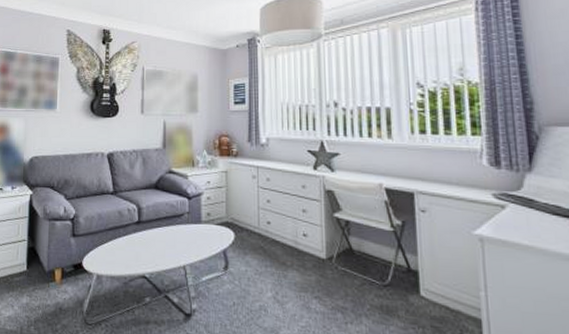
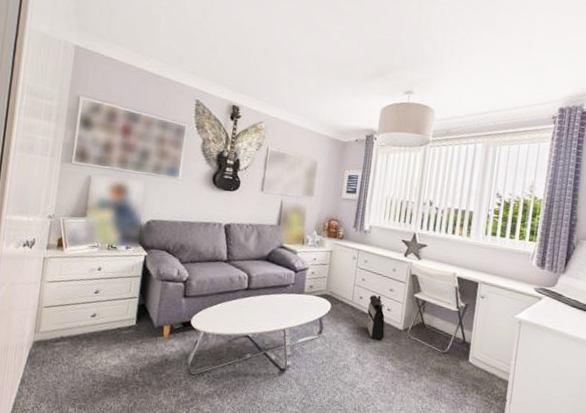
backpack: none [279,219,304,273] -> present [366,295,385,340]

